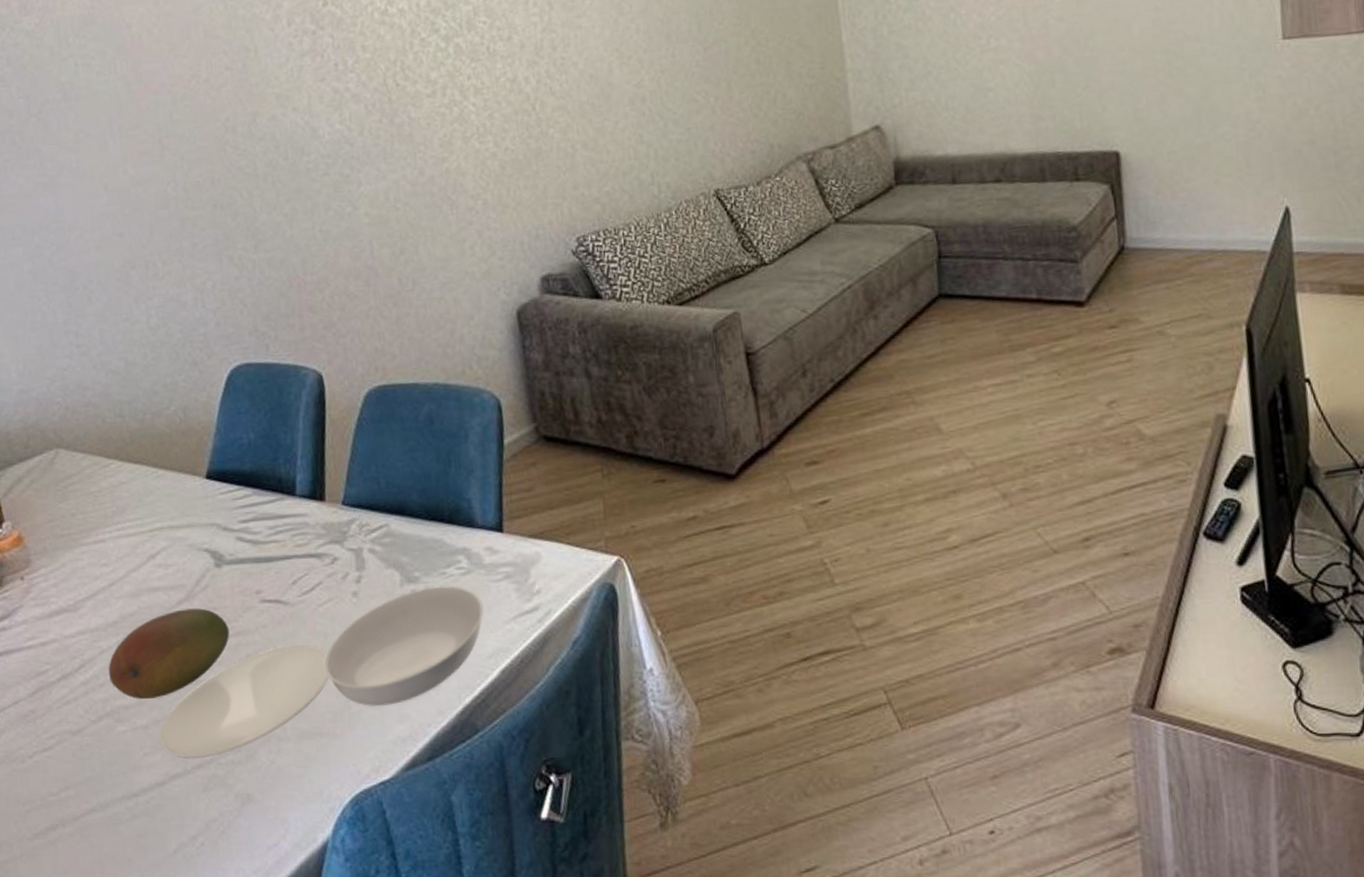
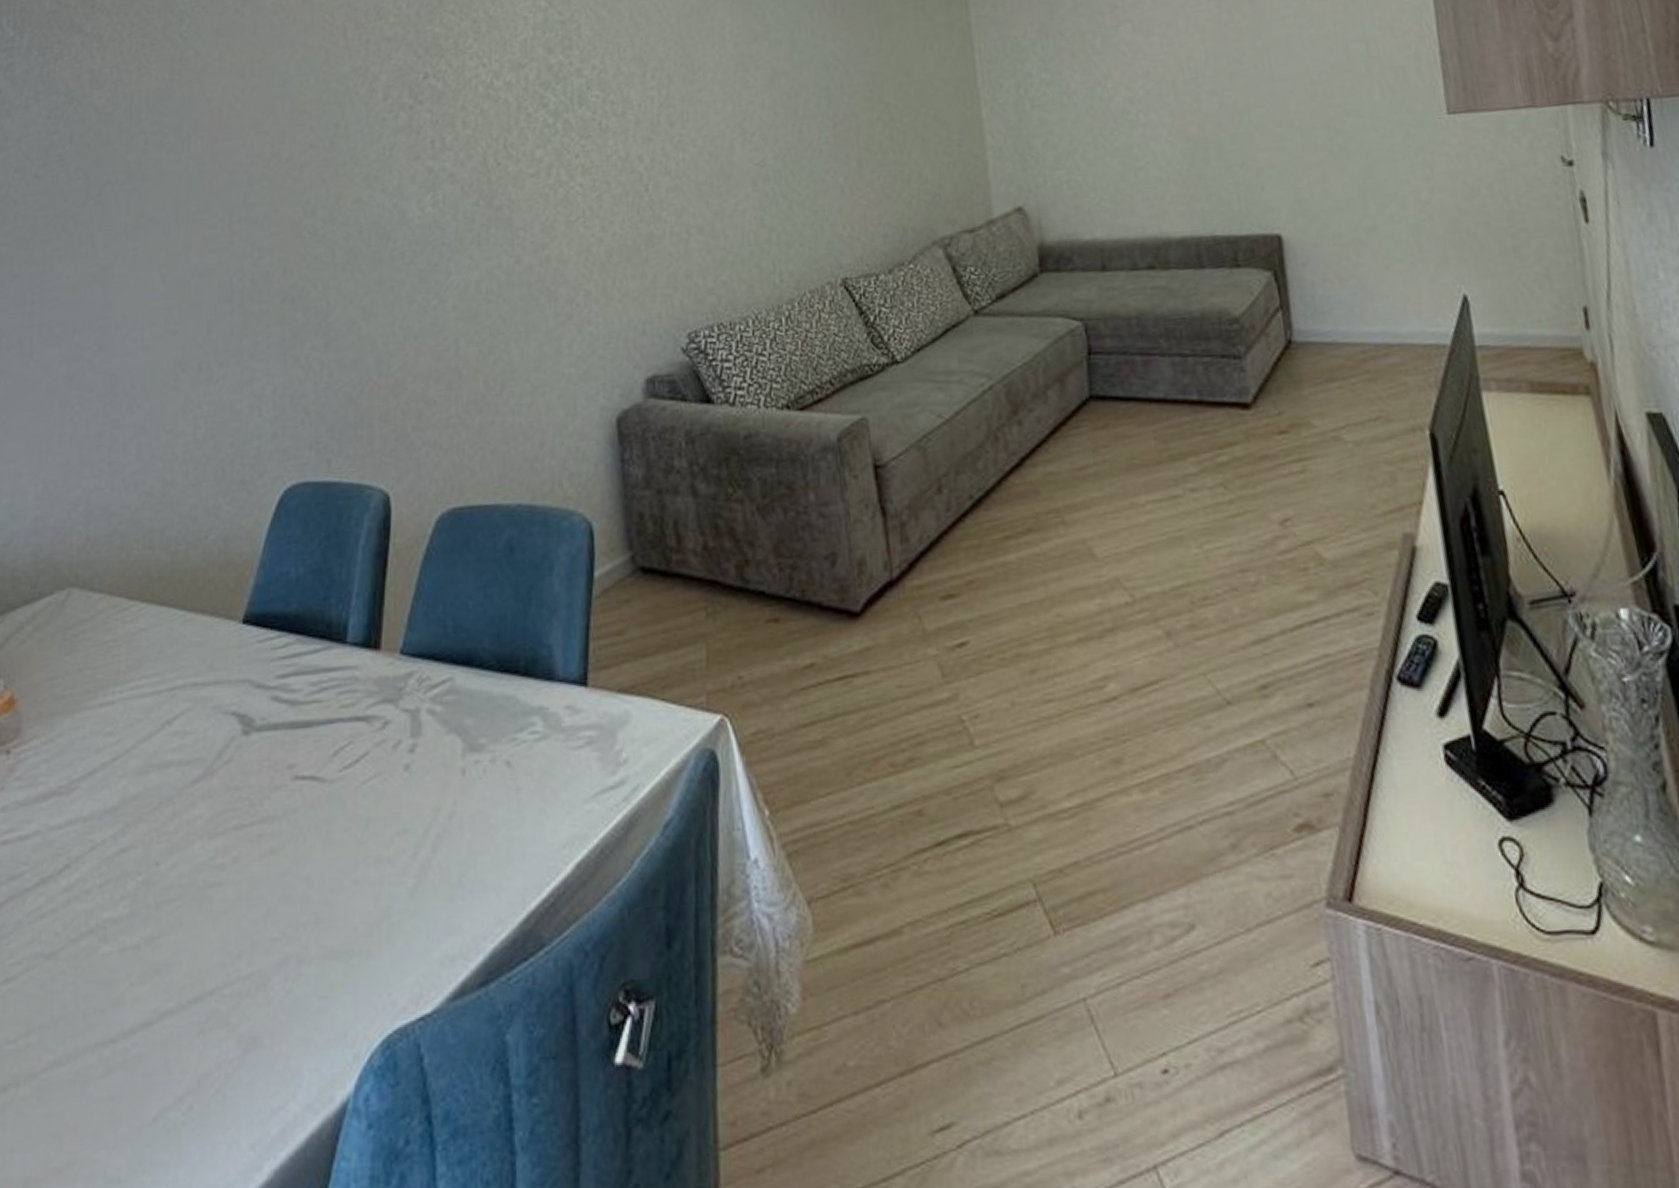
fruit: present [108,608,230,699] -> none [98,788,252,910]
plate: present [159,644,329,758] -> none [151,833,368,989]
bowl: present [324,586,484,707] -> none [362,755,560,915]

